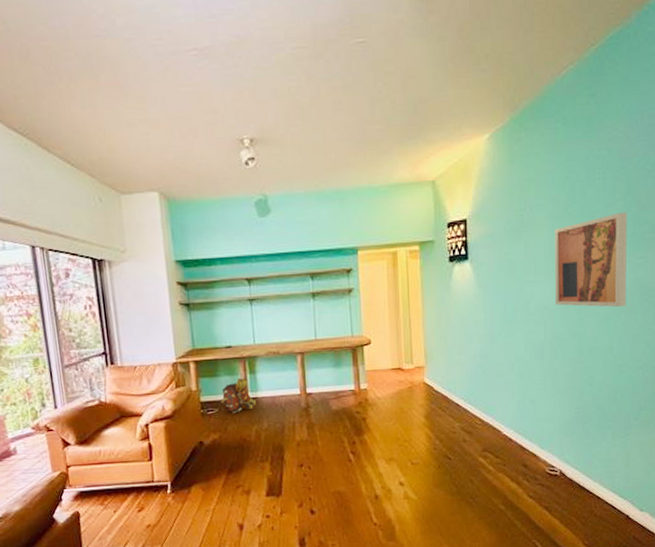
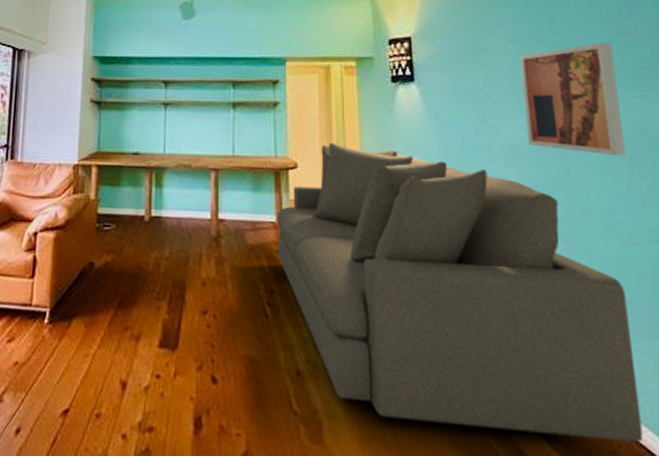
backpack: present [220,377,256,414] -> none [119,190,159,233]
sofa: none [355,319,612,516] -> present [276,142,644,443]

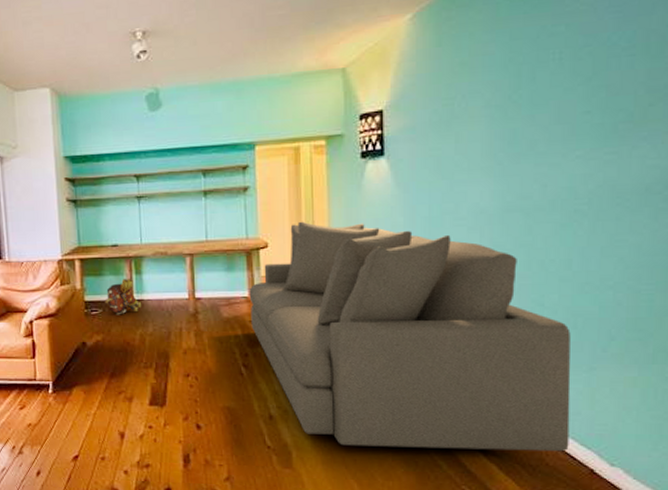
backpack: none [119,190,159,233] -> present [104,278,141,315]
wall art: present [520,42,627,157] -> none [493,98,593,213]

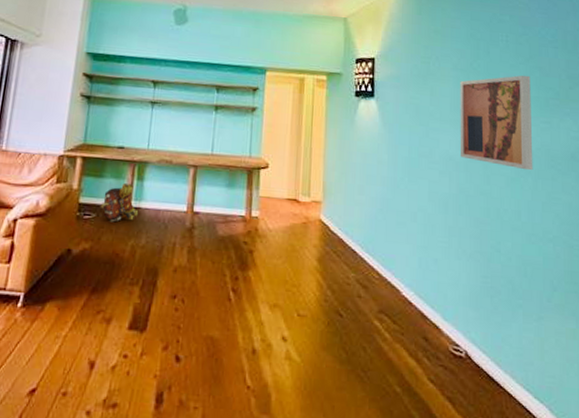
sofa: present [249,221,571,452] -> none [244,146,525,405]
wall art: none [493,98,593,213] -> present [460,75,533,171]

